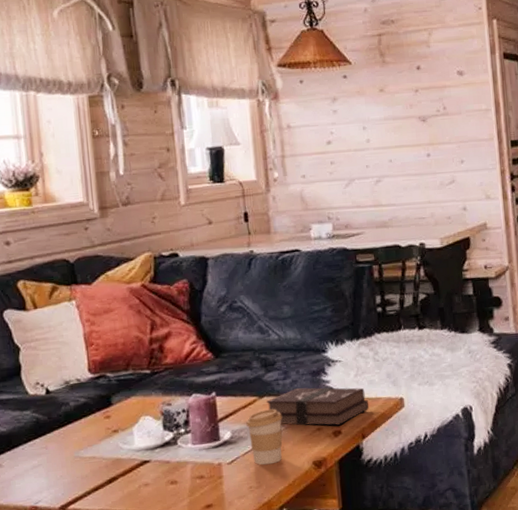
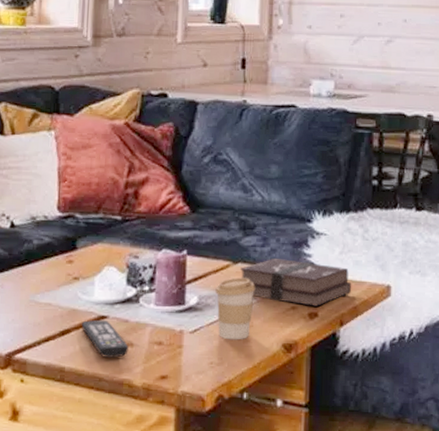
remote control: none [126,463,173,497] -> present [81,319,129,358]

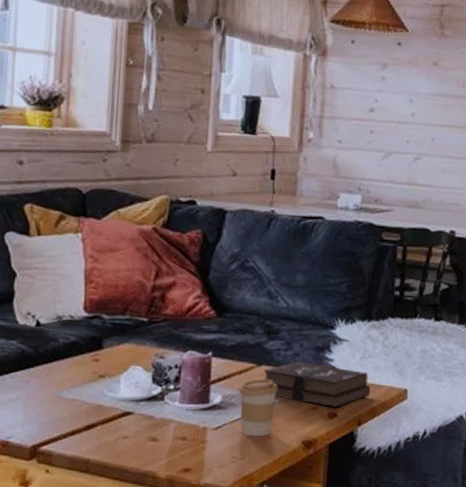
remote control: present [81,319,129,358] -> none [106,415,153,451]

